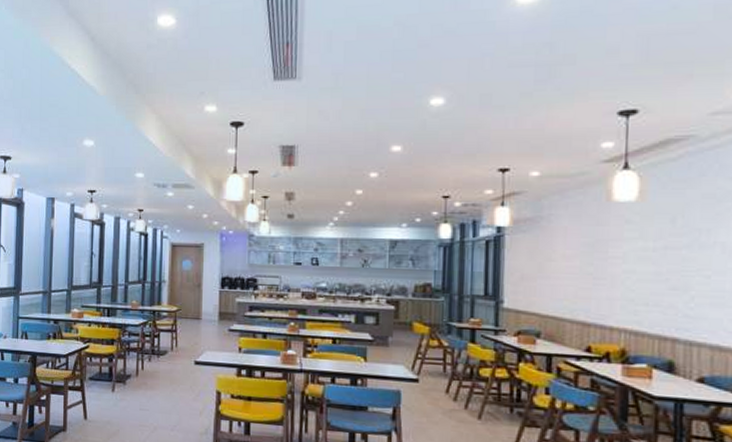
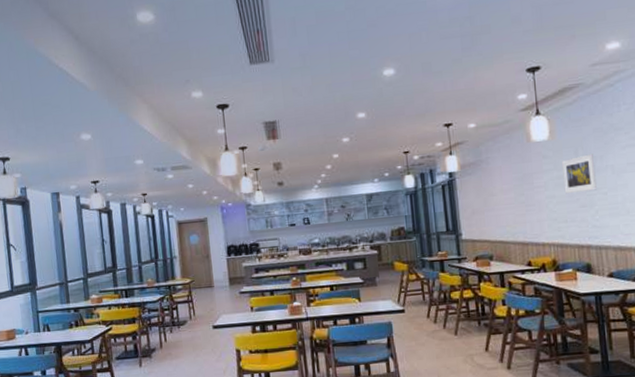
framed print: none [650,225,698,271] -> present [562,154,597,194]

